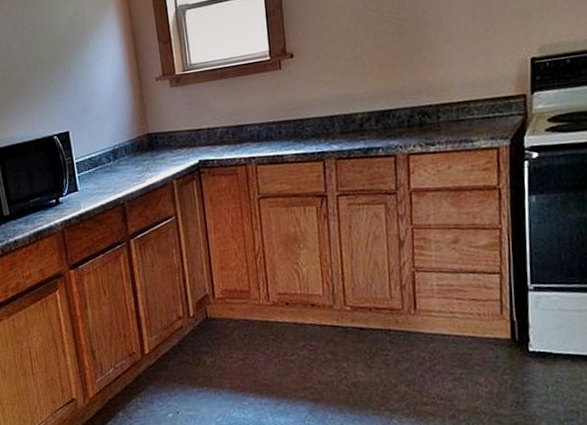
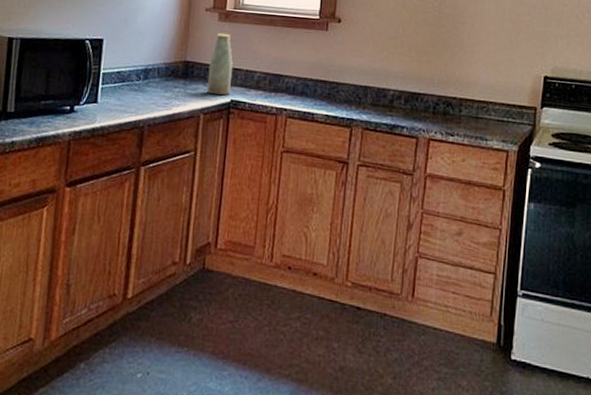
bottle: none [171,98,196,159] -> present [207,33,233,95]

